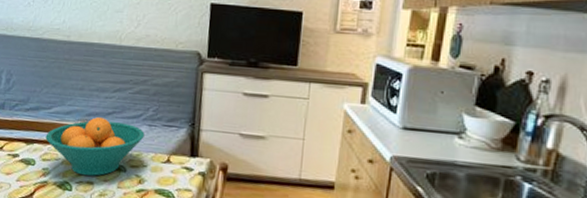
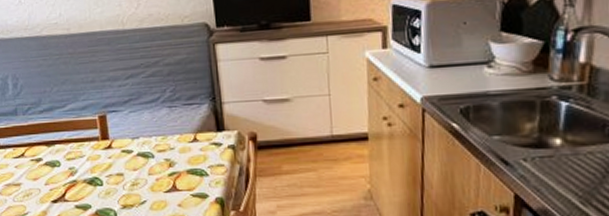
fruit bowl: present [45,117,145,177] -> none [65,107,166,169]

